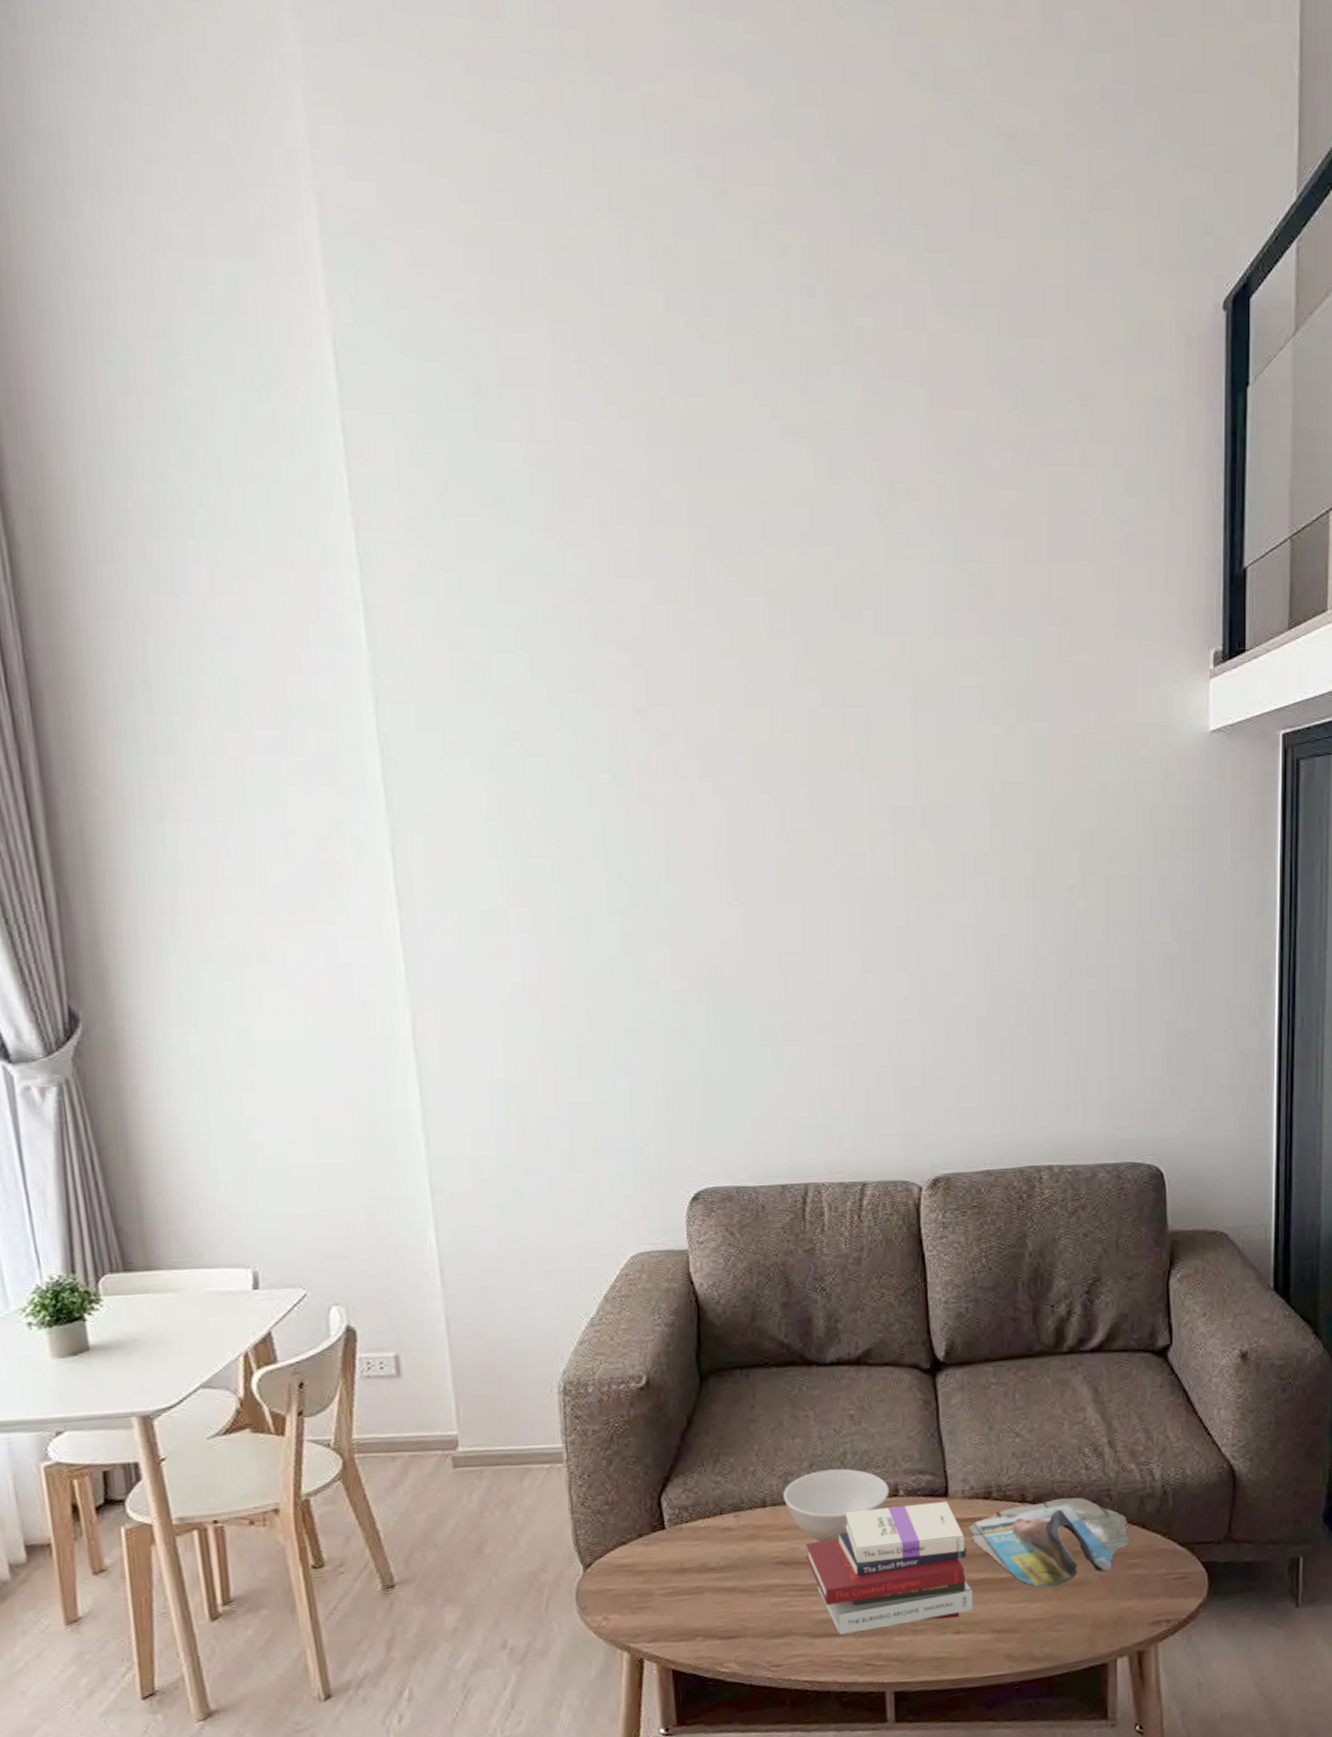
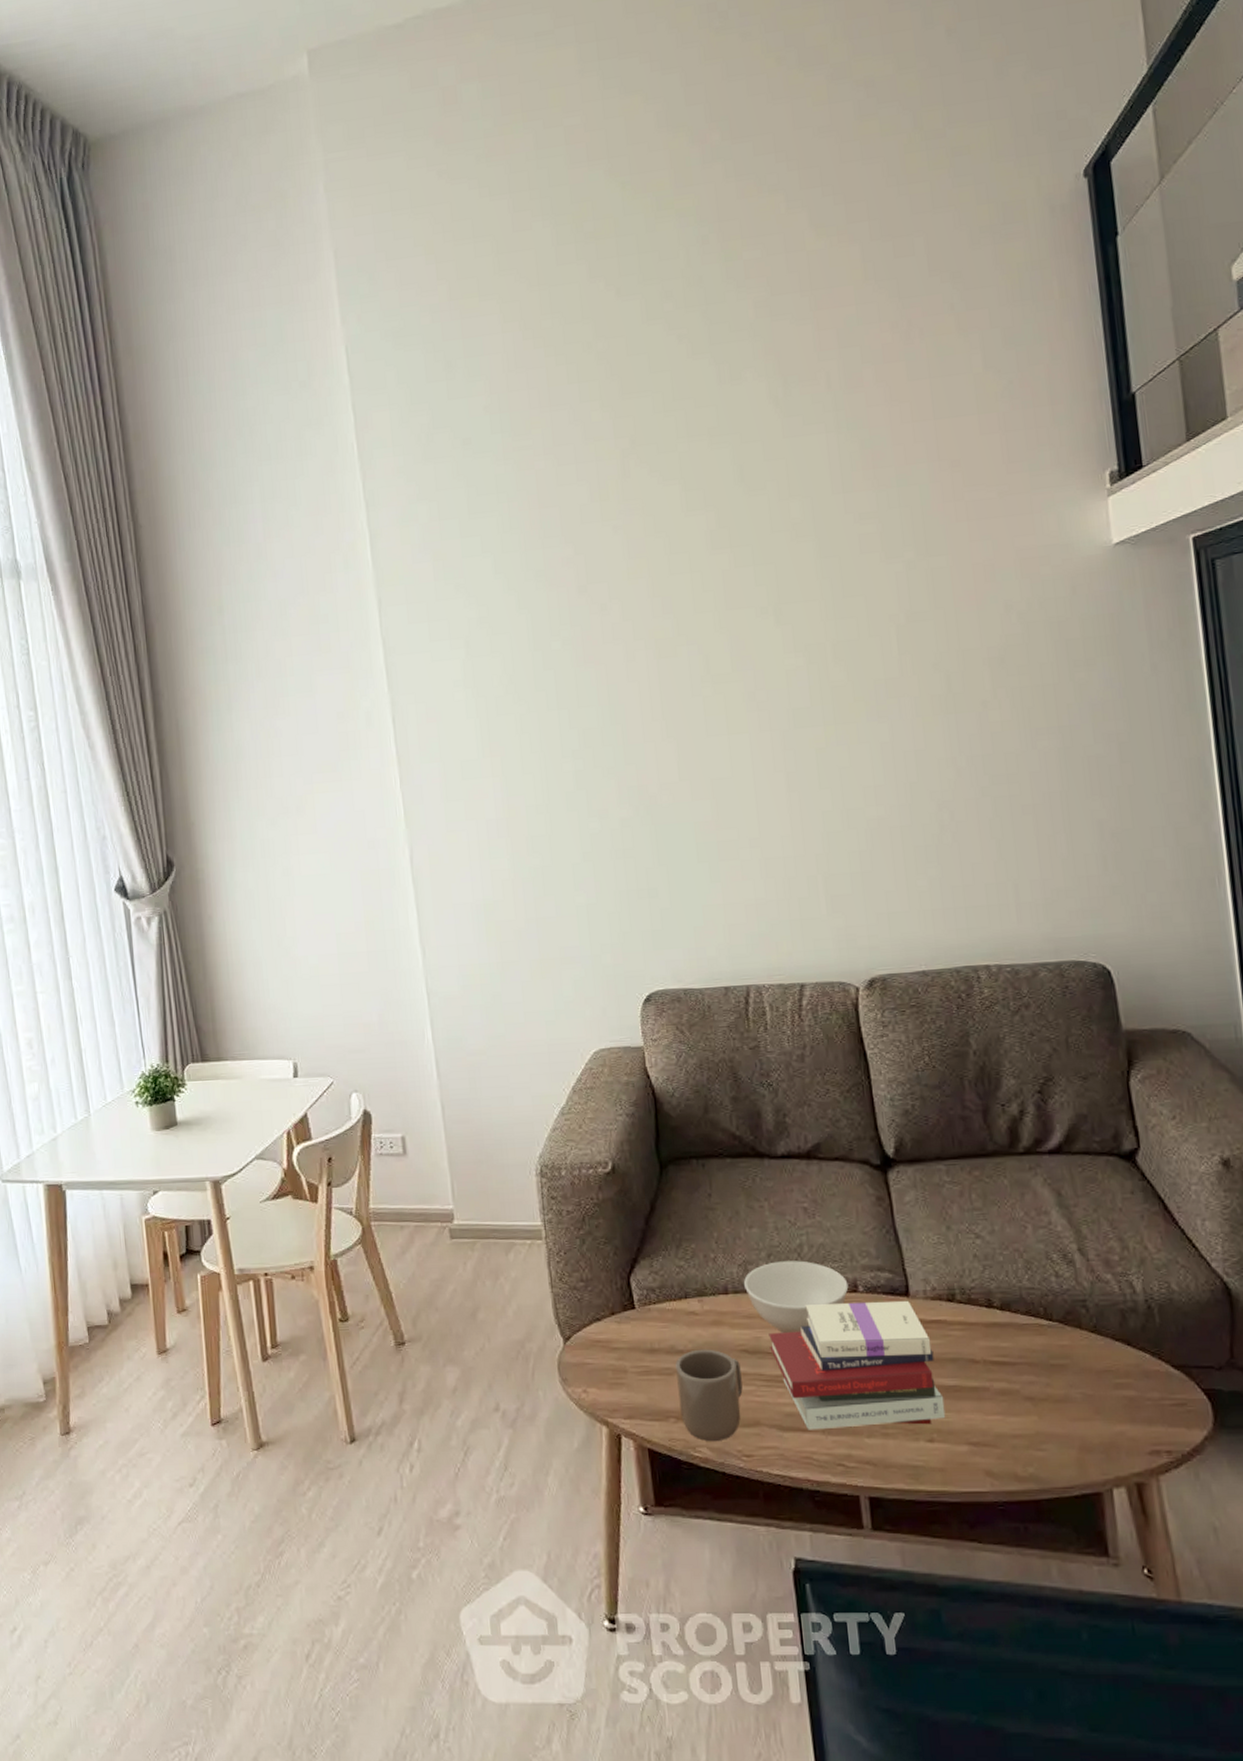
mug: none [705,1564,776,1656] -> present [675,1349,743,1441]
magazine: present [968,1497,1131,1588] -> none [932,1306,1116,1402]

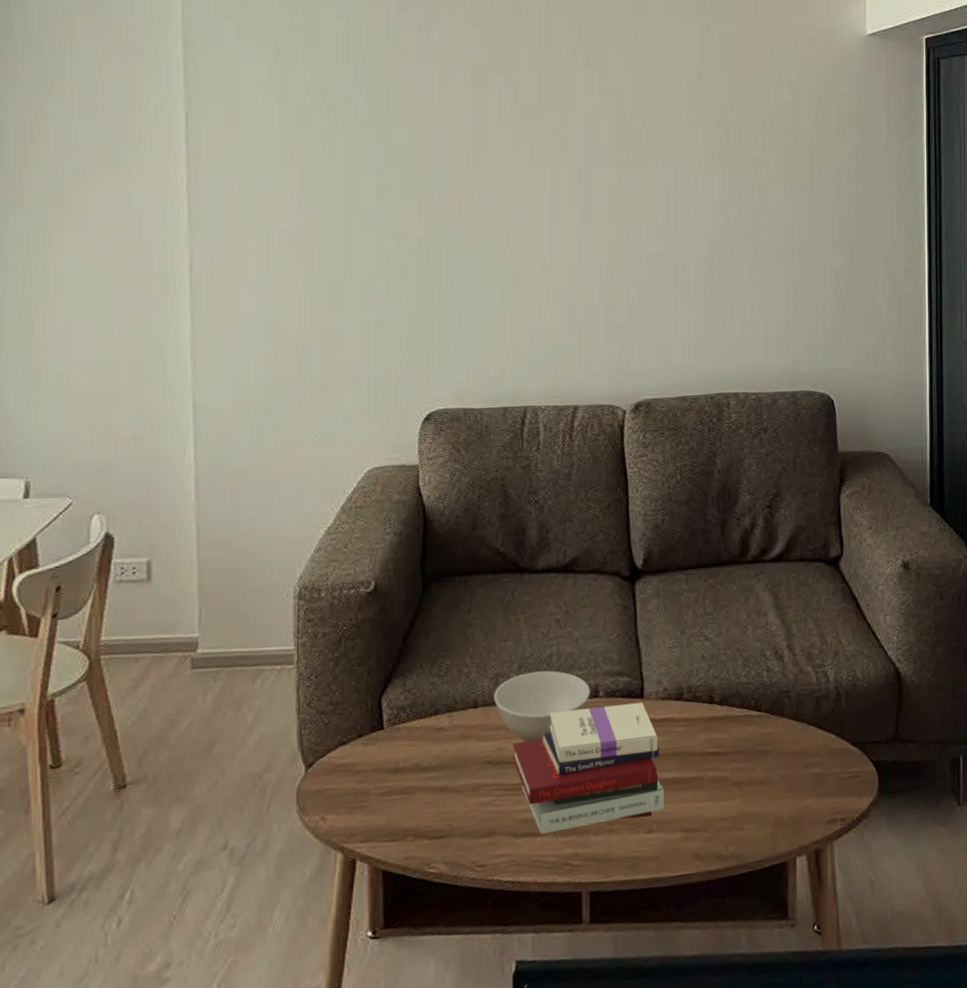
mug: present [675,1349,743,1441] -> none [418,763,482,856]

